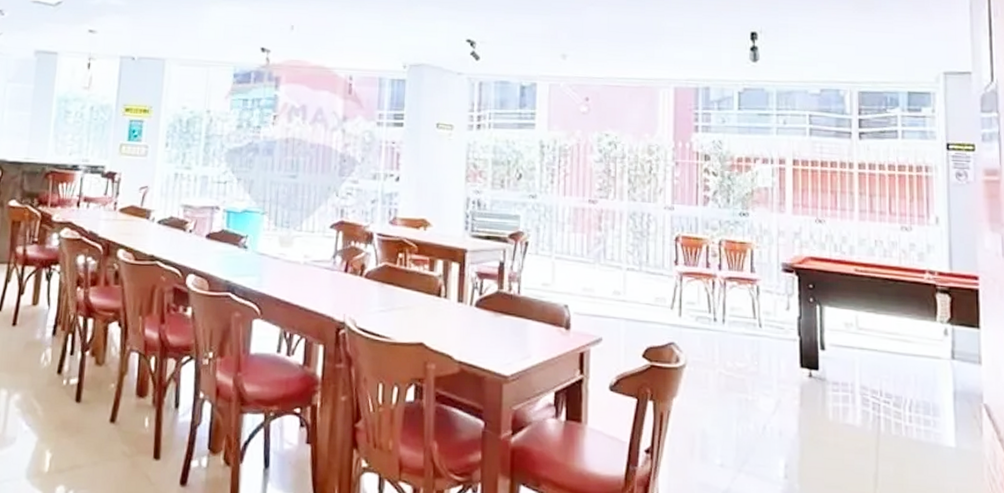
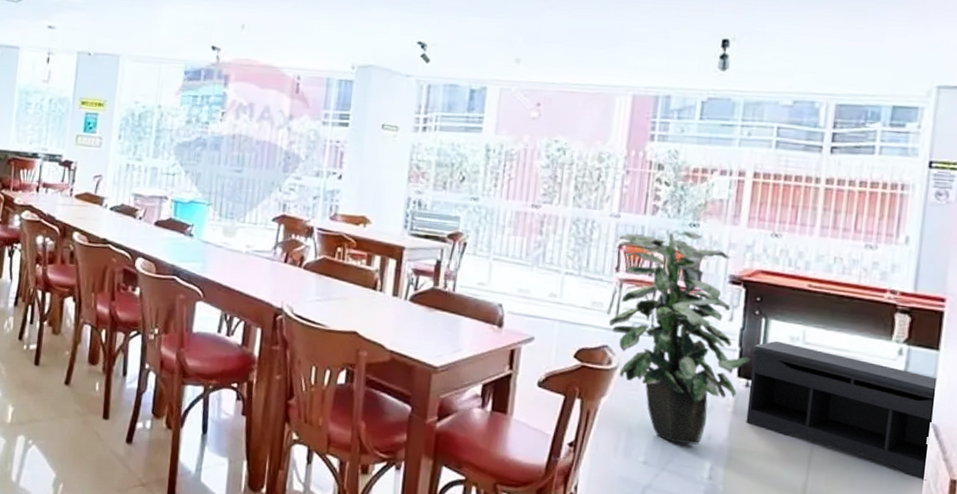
indoor plant: none [673,220,811,442] -> present [608,231,751,445]
bench: none [812,327,986,463] -> present [746,340,939,481]

